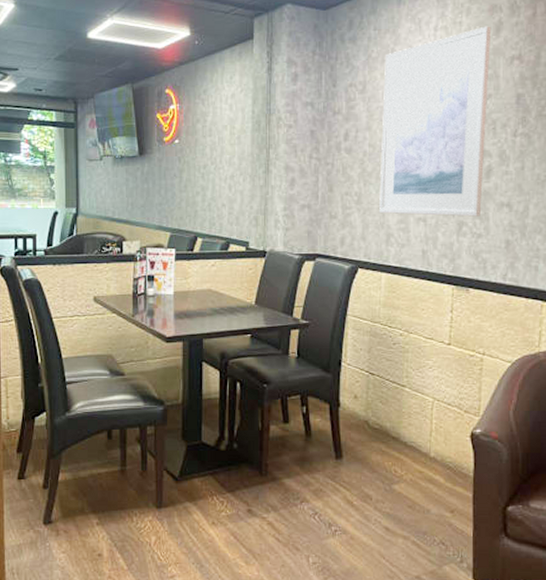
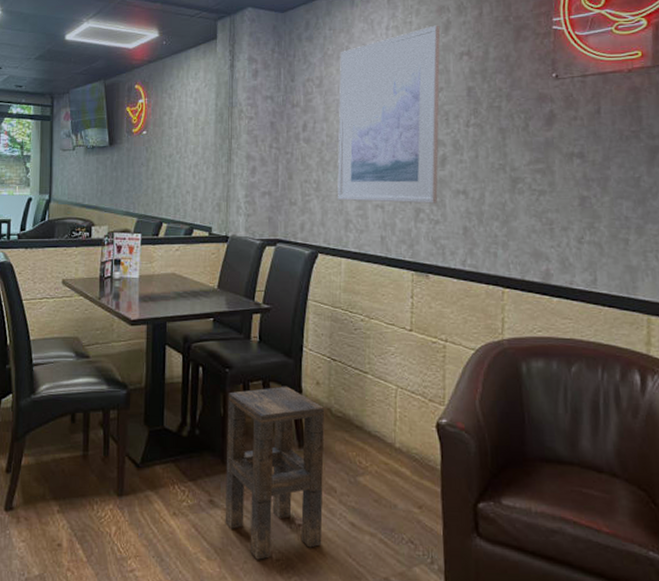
side table: none [263,400,362,563] -> present [225,386,325,560]

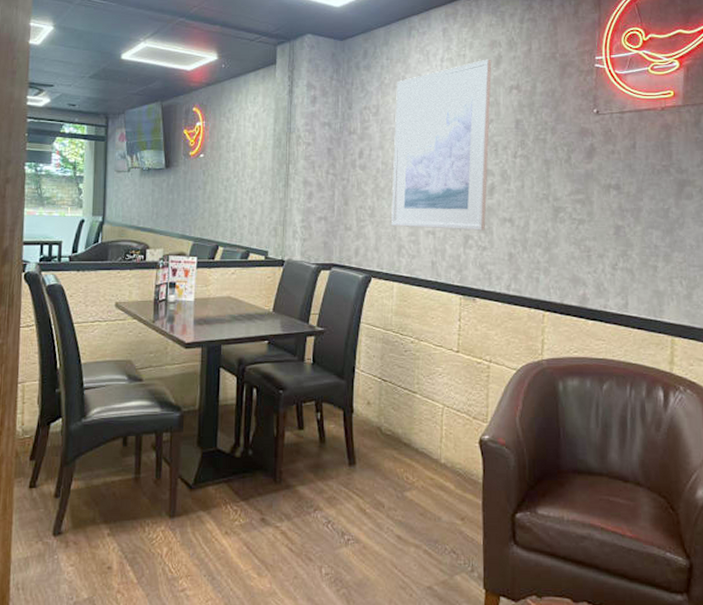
side table: present [225,386,325,560] -> none [276,406,375,575]

